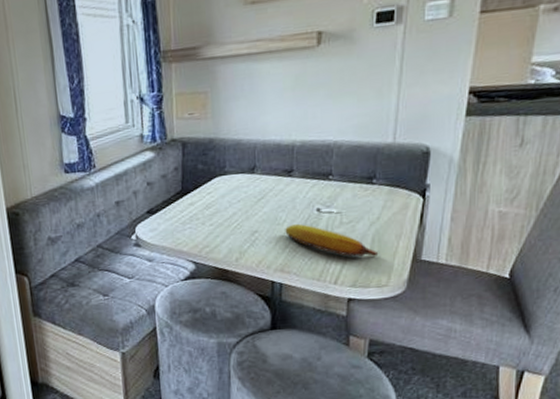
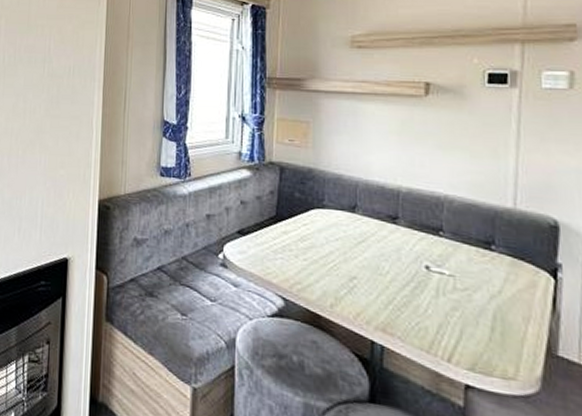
fruit: present [285,223,379,257] -> none [388,277,502,338]

